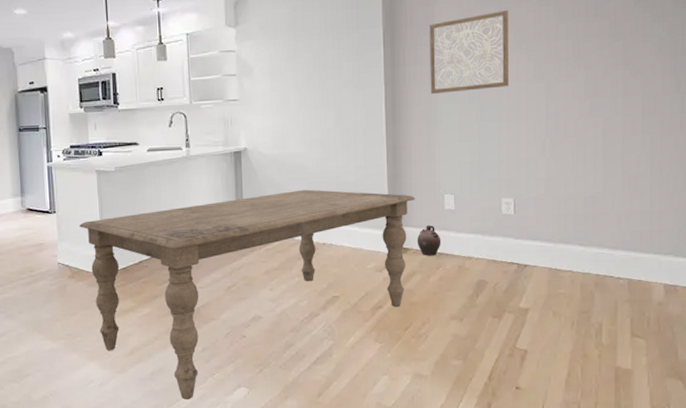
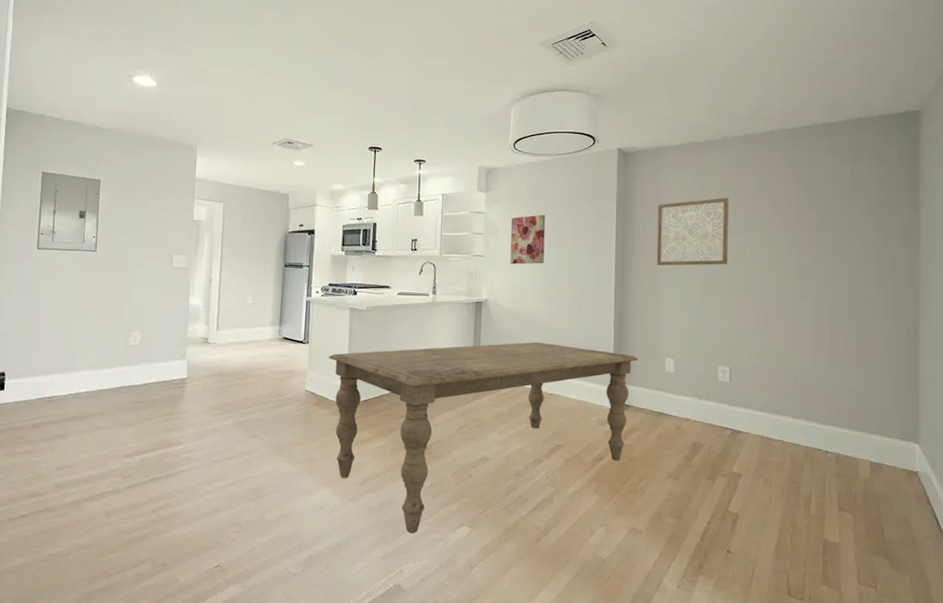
wall art: none [266,47,306,106] -> present [510,214,546,265]
ceramic jug: present [416,224,441,256] -> none [638,384,661,415]

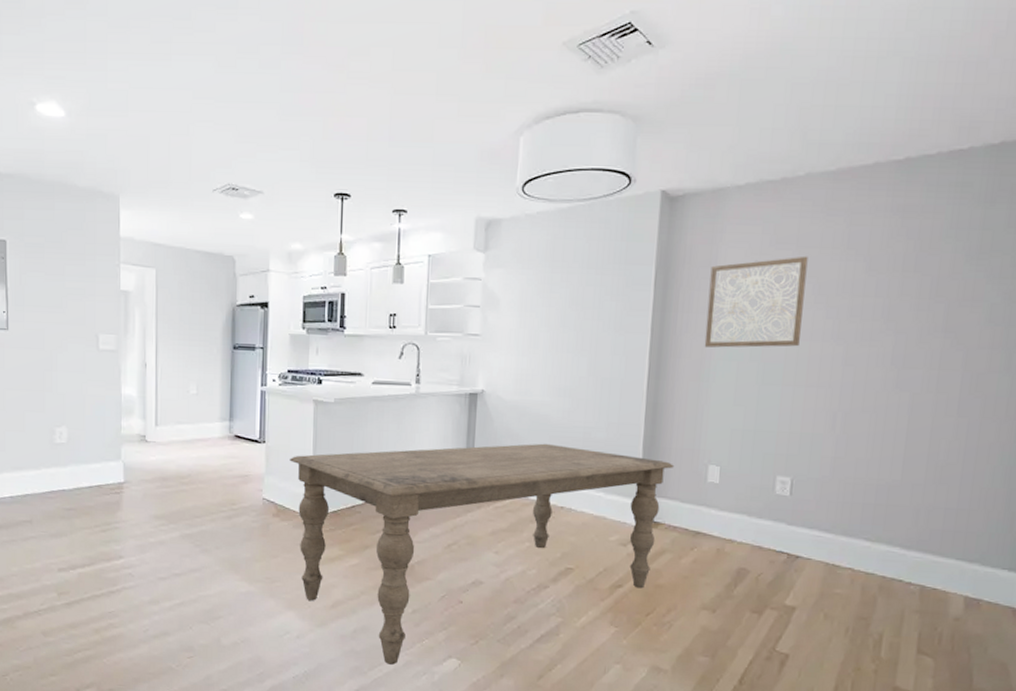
wall art: present [510,214,546,265] -> none [514,281,562,346]

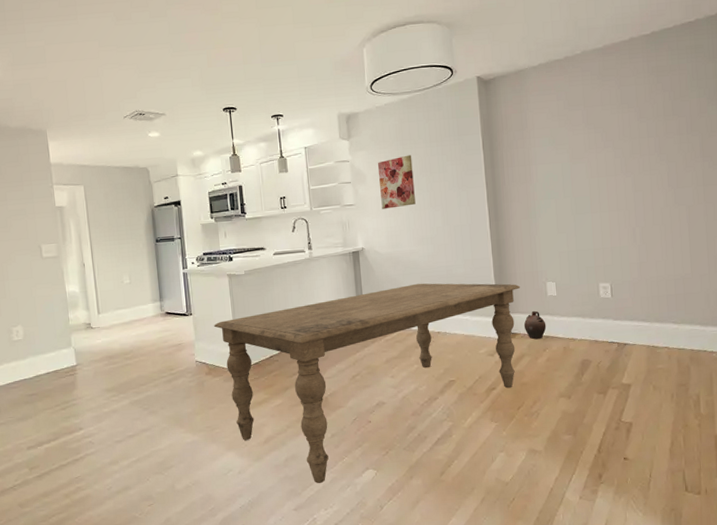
wall art: none [514,281,562,346] -> present [377,155,416,209]
ceramic jug: none [670,498,700,534] -> present [523,310,547,339]
wall art: present [704,256,808,348] -> none [523,113,599,191]

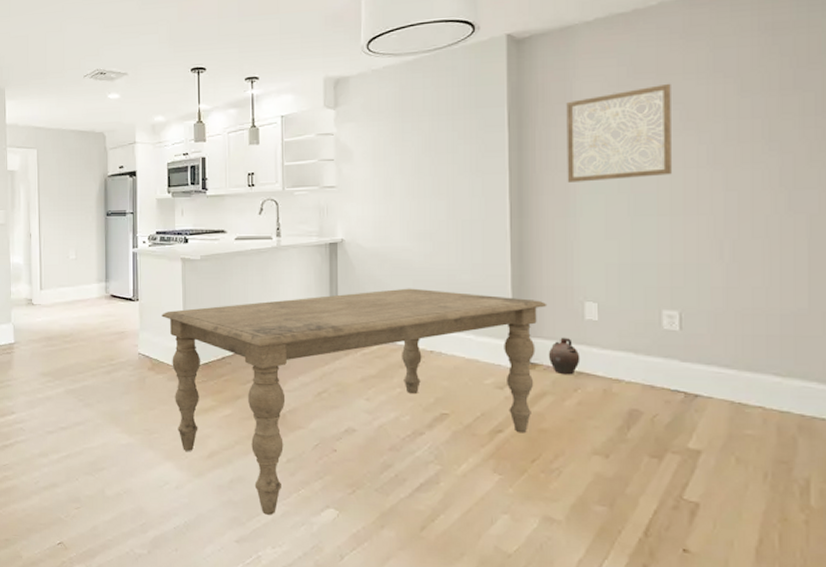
wall art: present [377,155,416,209] -> none [368,129,413,194]
wall art: none [523,113,599,191] -> present [566,83,671,182]

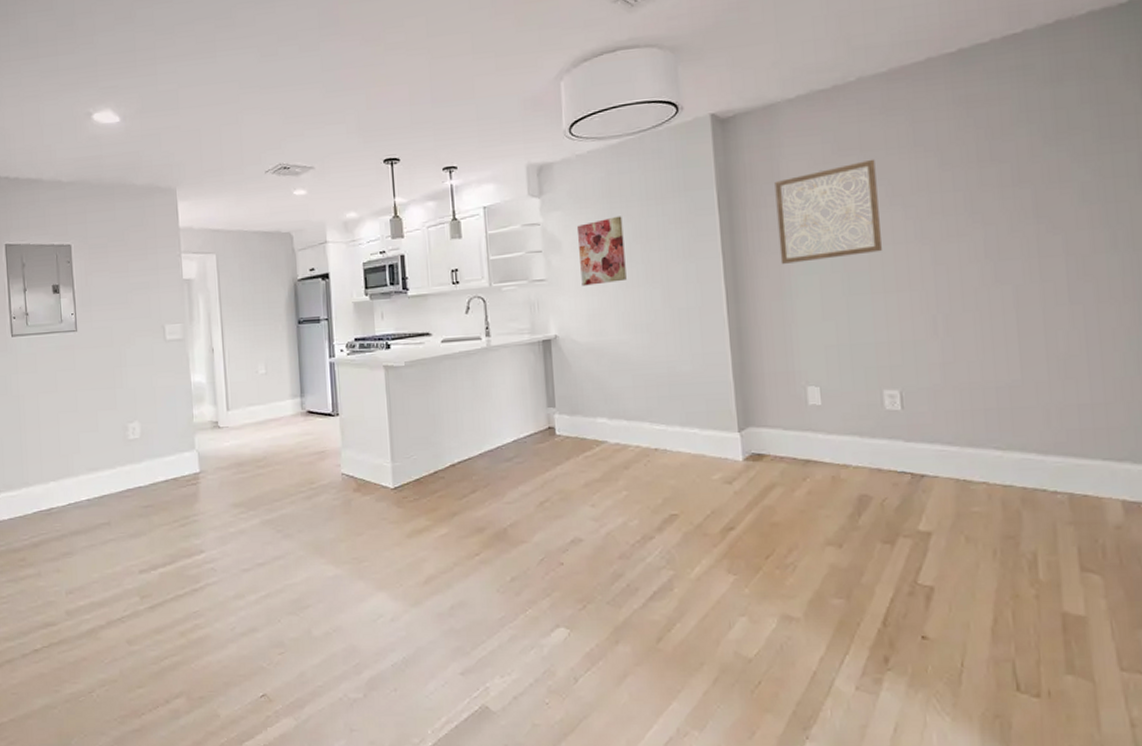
dining table: present [162,288,547,515] -> none [365,383,770,641]
wall art: none [368,129,413,194] -> present [576,216,627,286]
ceramic jug: present [548,337,580,375] -> none [774,424,807,464]

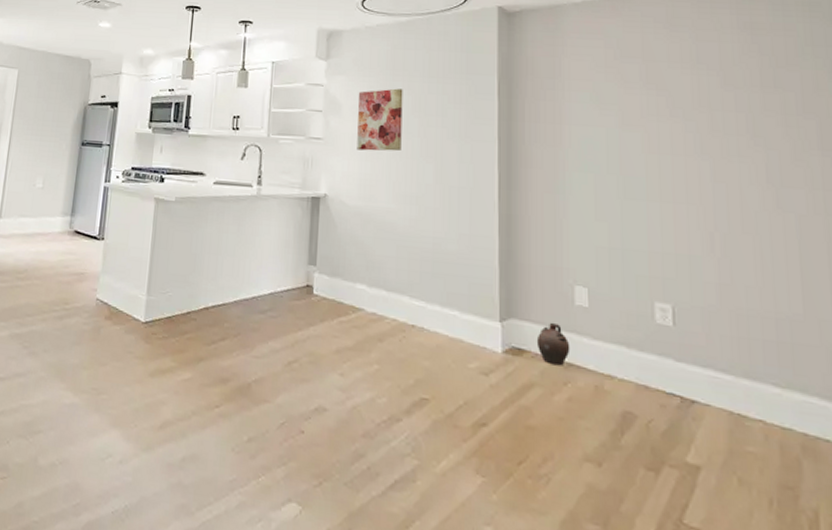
ceramic jug: none [774,424,807,464] -> present [536,322,570,366]
wall art: present [775,159,882,264] -> none [555,69,660,161]

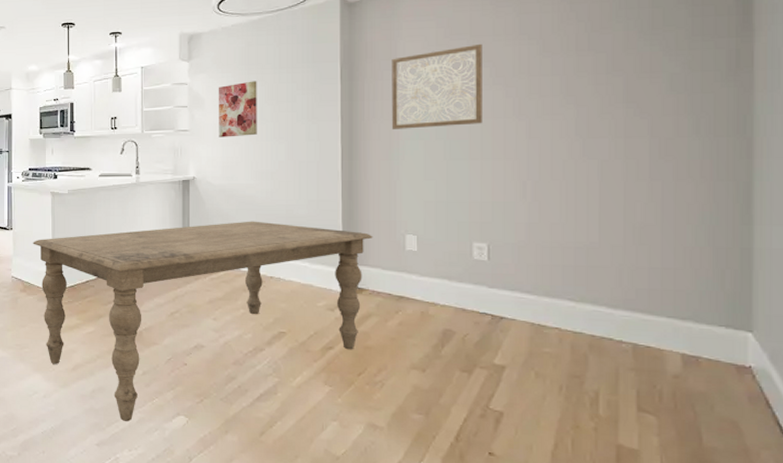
dining table: none [127,253,536,506] -> present [33,221,373,421]
ceramic jug: present [536,322,570,366] -> none [373,265,402,299]
wall art: none [555,69,660,161] -> present [391,43,482,129]

